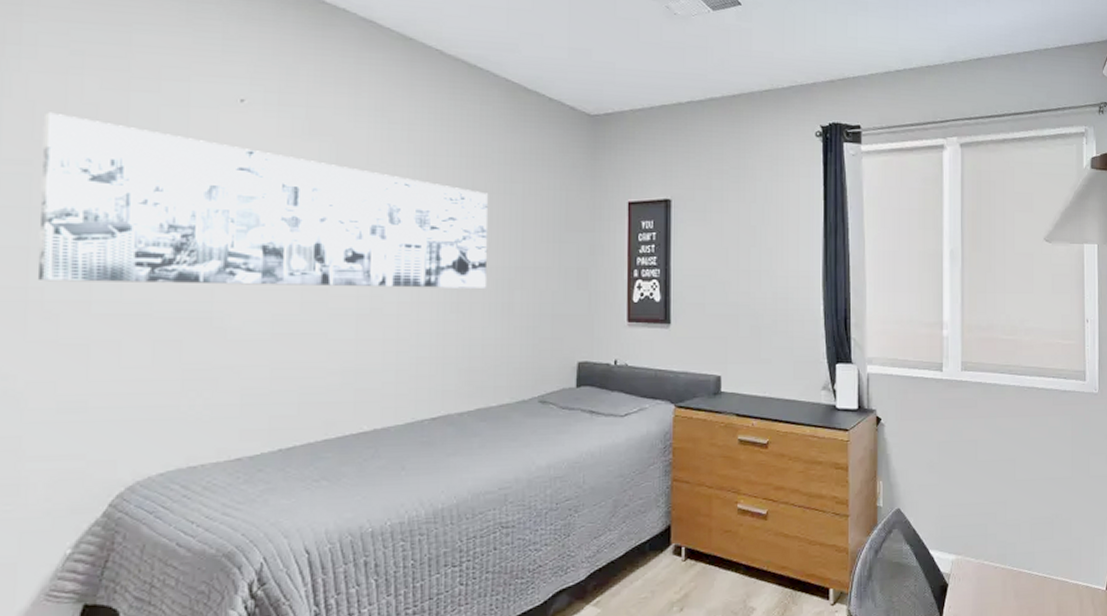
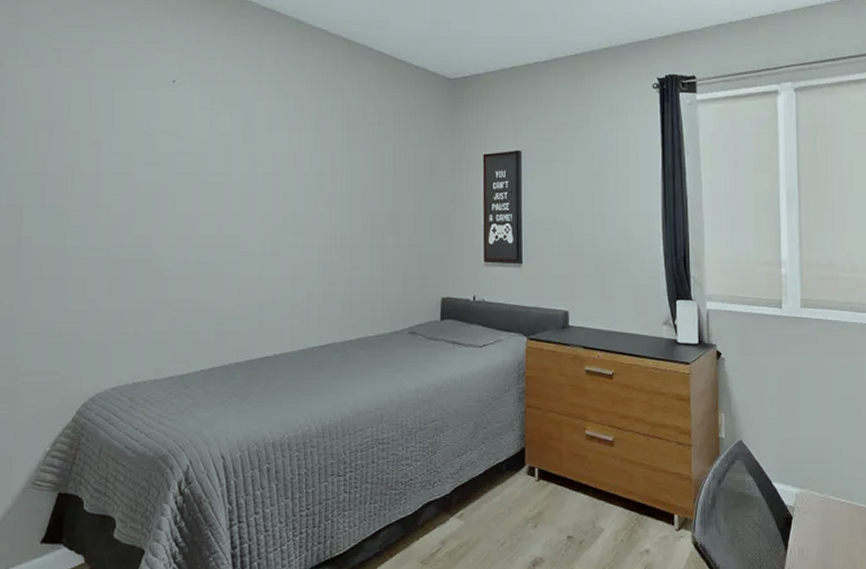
wall art: present [37,112,488,288] -> none [28,98,365,234]

